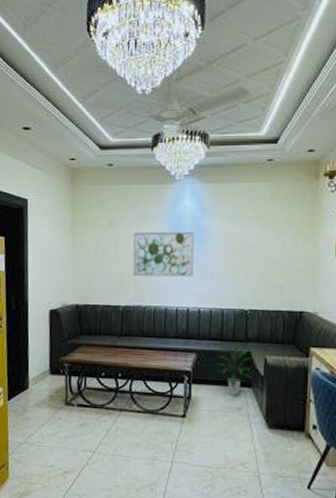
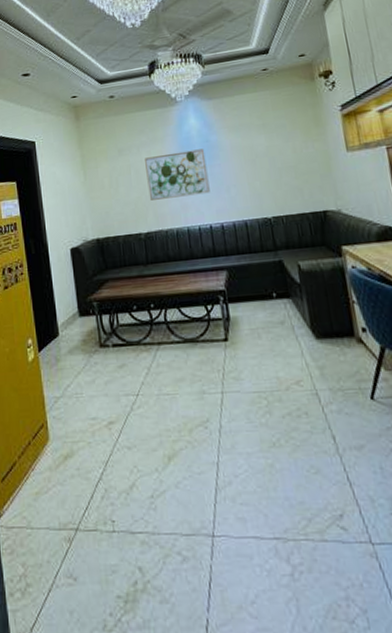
indoor plant: present [216,342,253,396] -> none [247,252,290,309]

